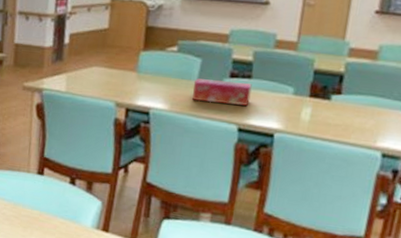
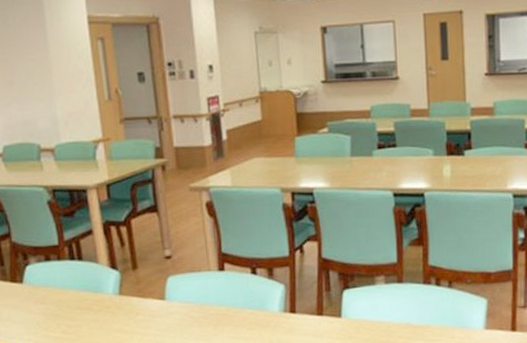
tissue box: present [192,78,252,106] -> none [347,152,399,175]

